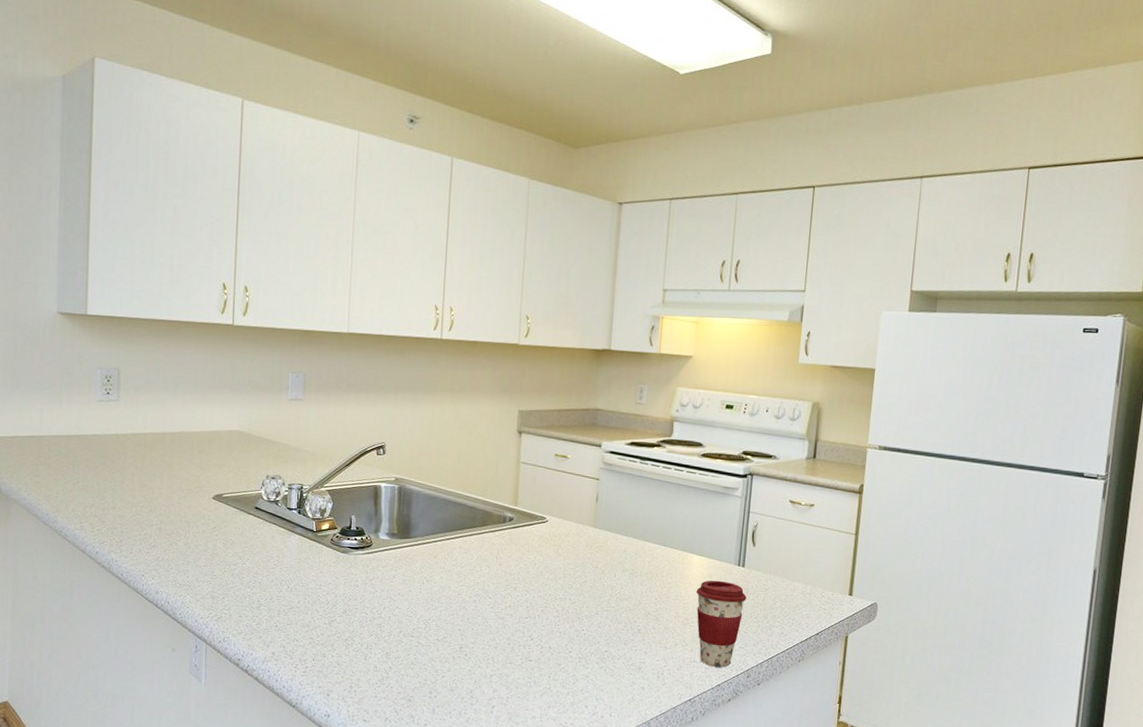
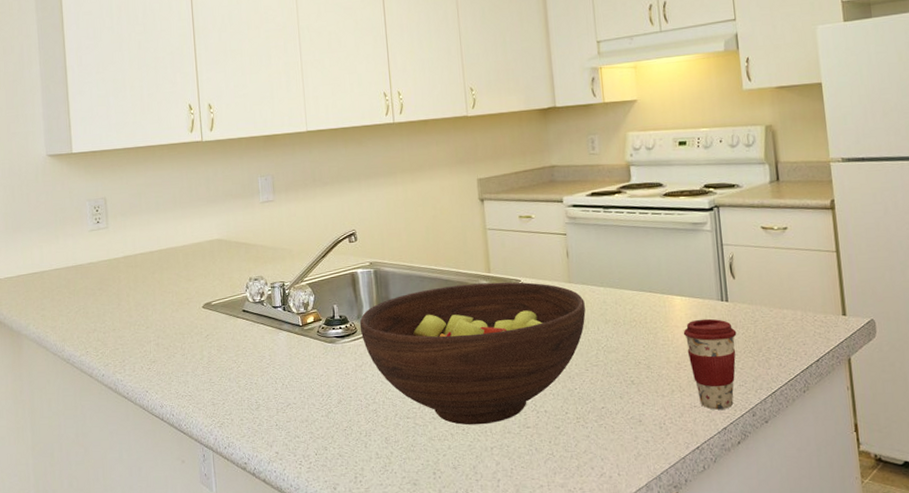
fruit bowl: none [375,513,606,653] -> present [359,282,586,425]

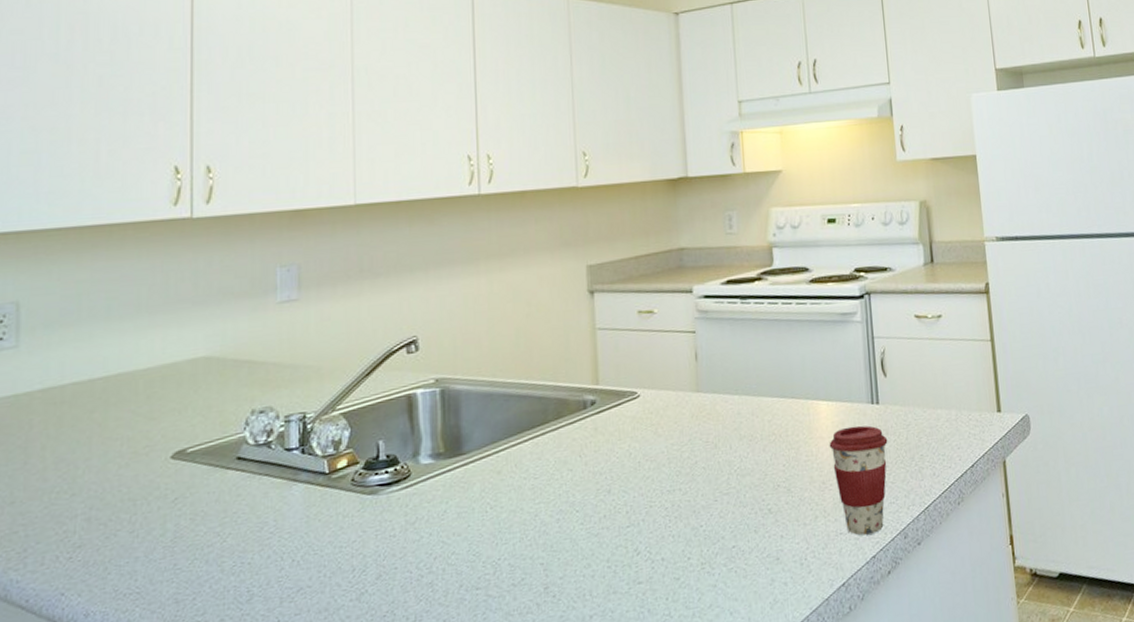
fruit bowl: present [359,282,586,425] -> none [415,394,716,590]

